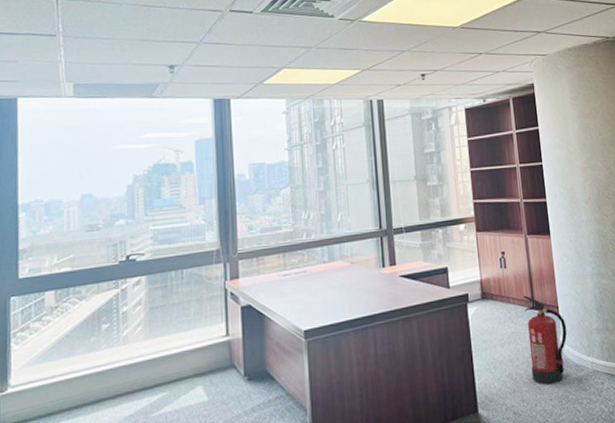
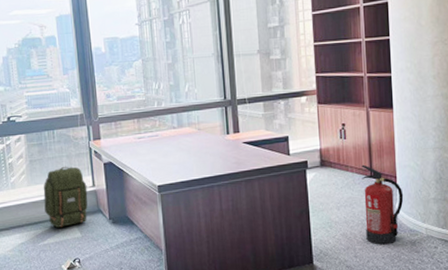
backpack: none [164,312,220,391] -> present [43,166,88,228]

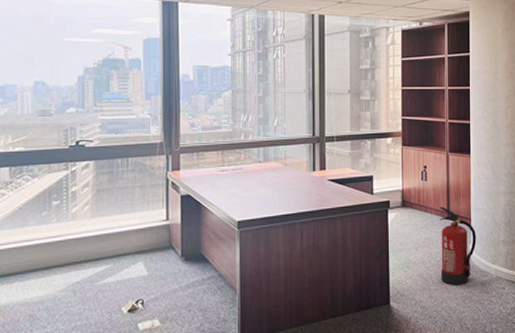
backpack: present [43,166,88,228] -> none [108,197,160,265]

